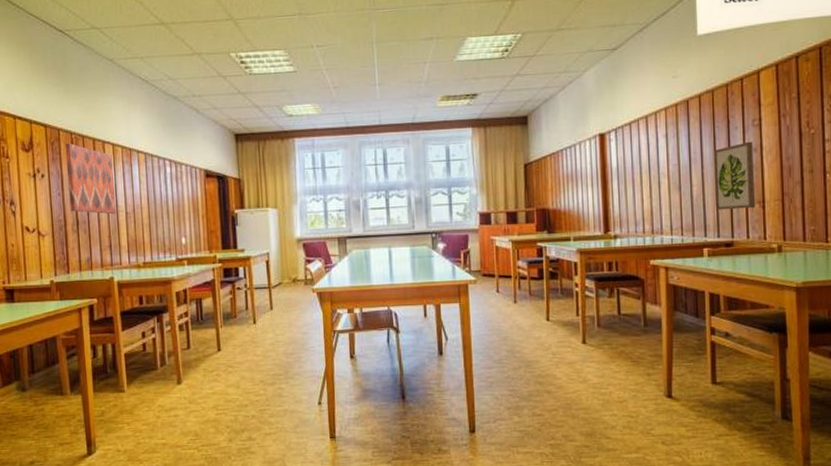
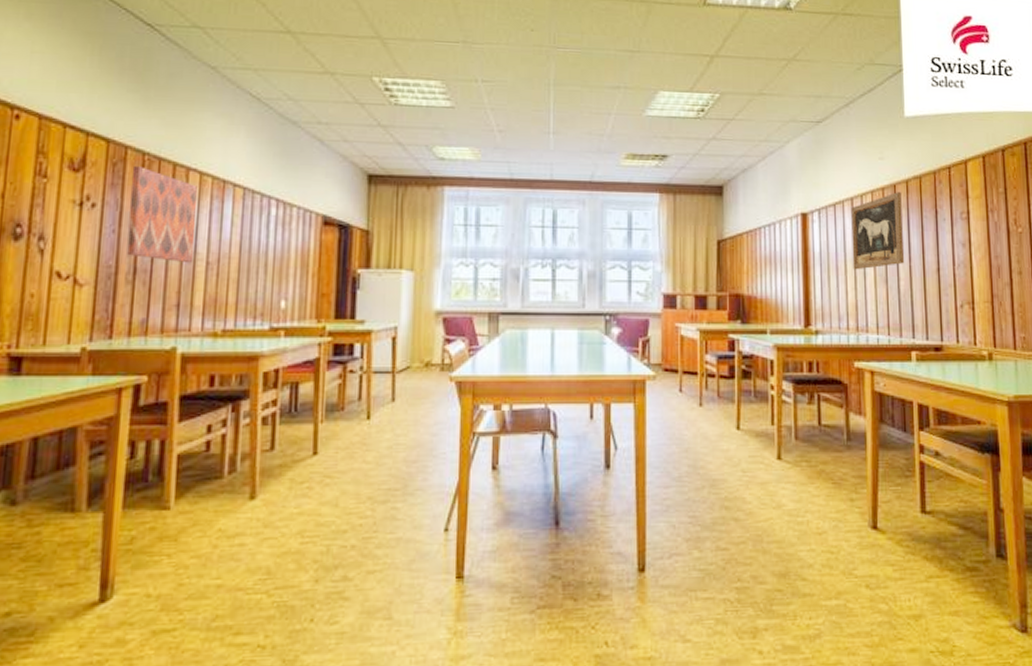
wall art: none [646,106,696,181] -> present [851,192,904,270]
wall art: present [713,141,755,211] -> none [921,235,964,310]

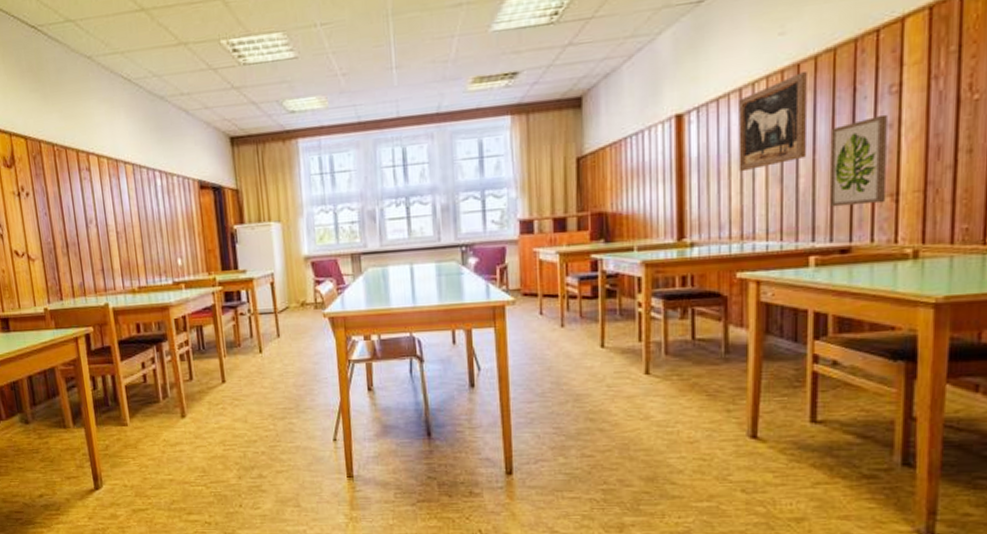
wall art: present [127,166,197,264] -> none [47,156,107,235]
wall art: none [921,235,964,310] -> present [828,114,887,208]

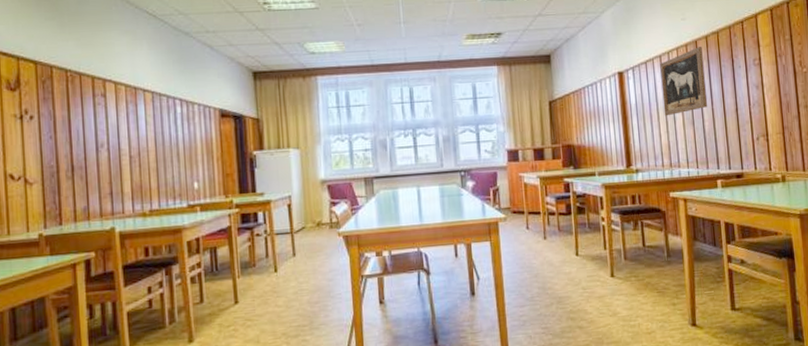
wall art: present [828,114,887,208] -> none [721,79,760,144]

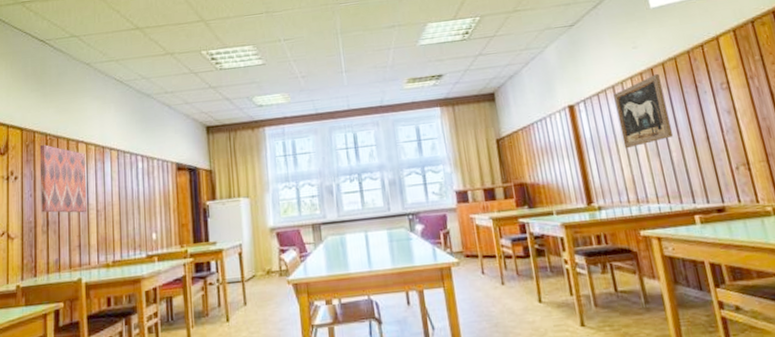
wall art: none [58,82,119,159] -> present [39,145,87,213]

